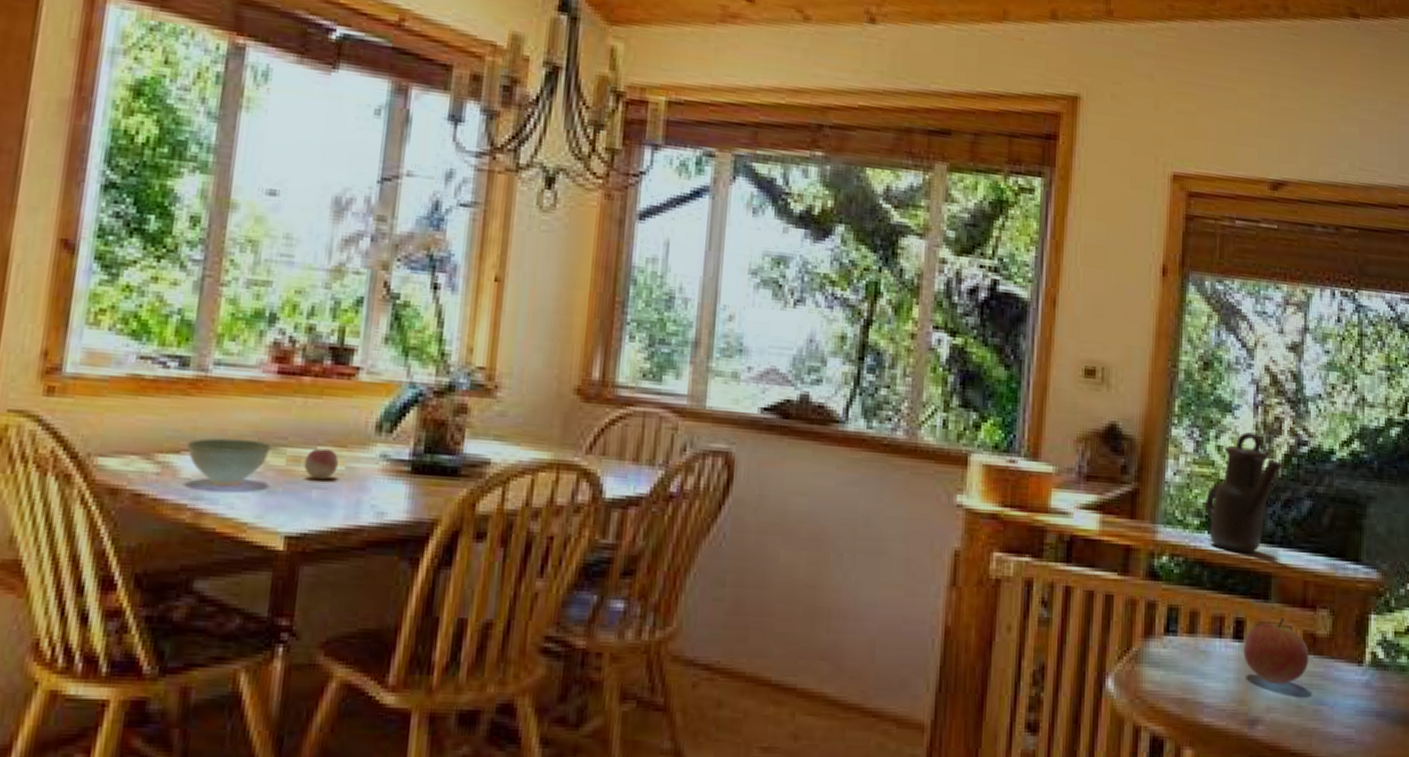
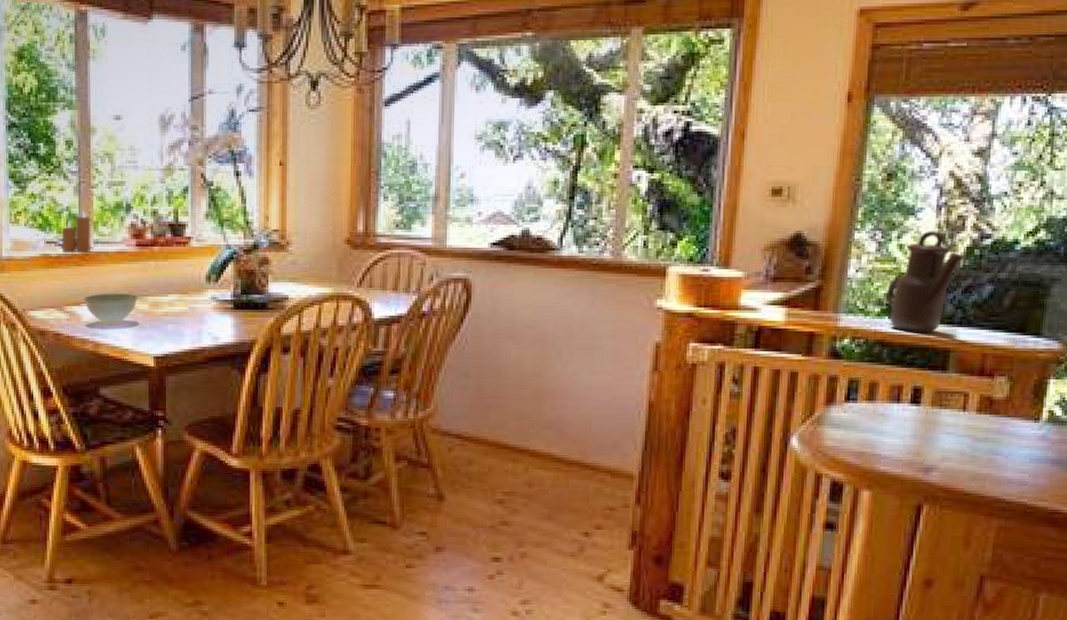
candle: none [162,317,214,379] -> present [61,211,91,254]
fruit: present [304,448,339,479] -> none [161,296,183,317]
fruit: present [1243,616,1309,685] -> none [920,384,985,440]

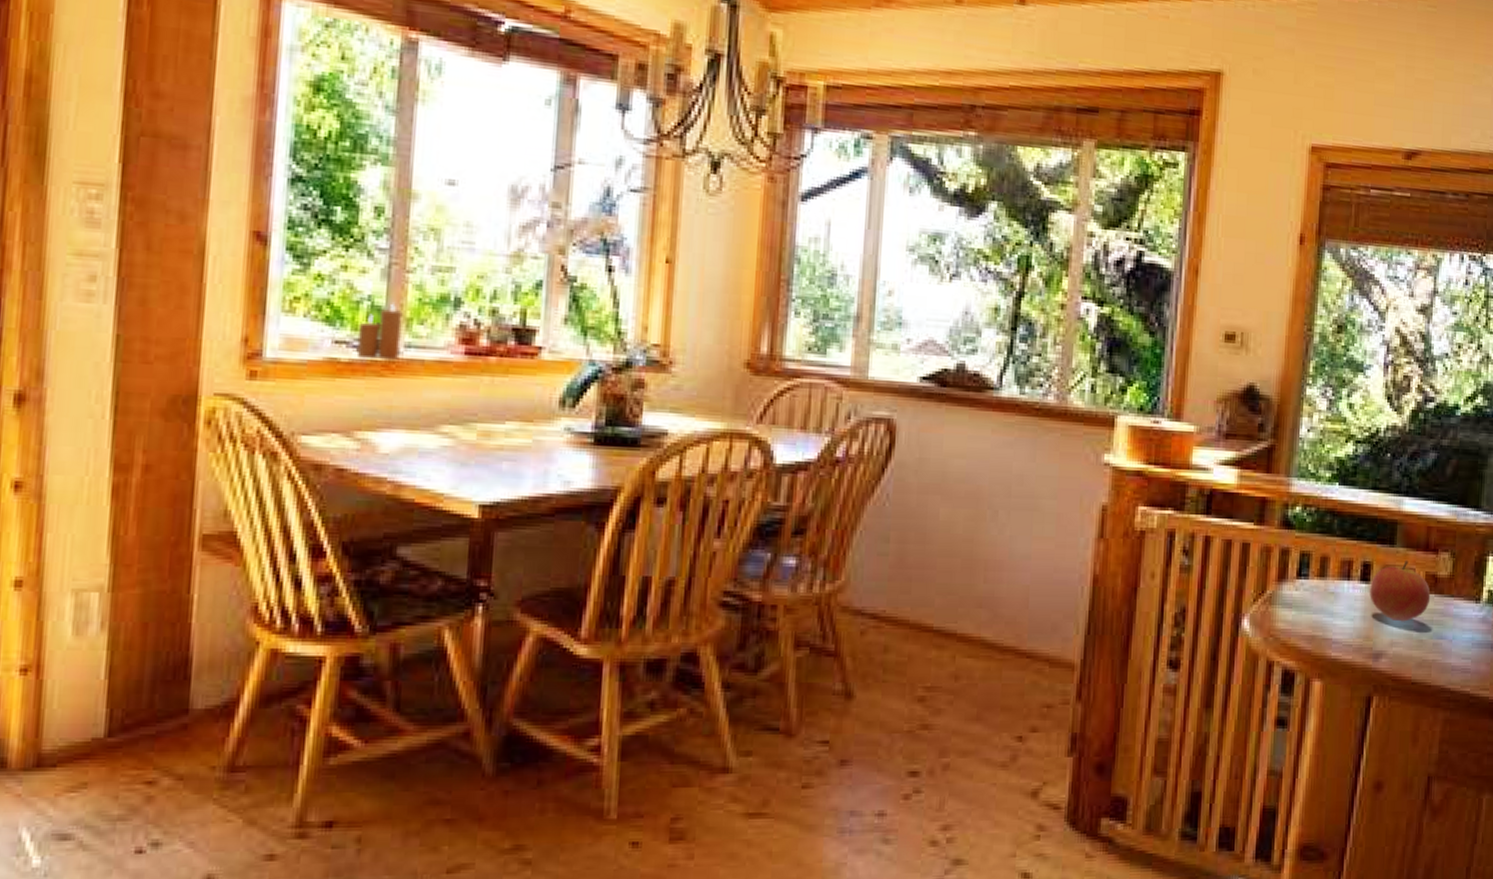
bowl: present [84,293,139,325] -> none [384,415,463,460]
teapot: present [886,231,966,333] -> none [1337,390,1411,503]
fruit: none [920,384,985,440] -> present [1370,559,1431,622]

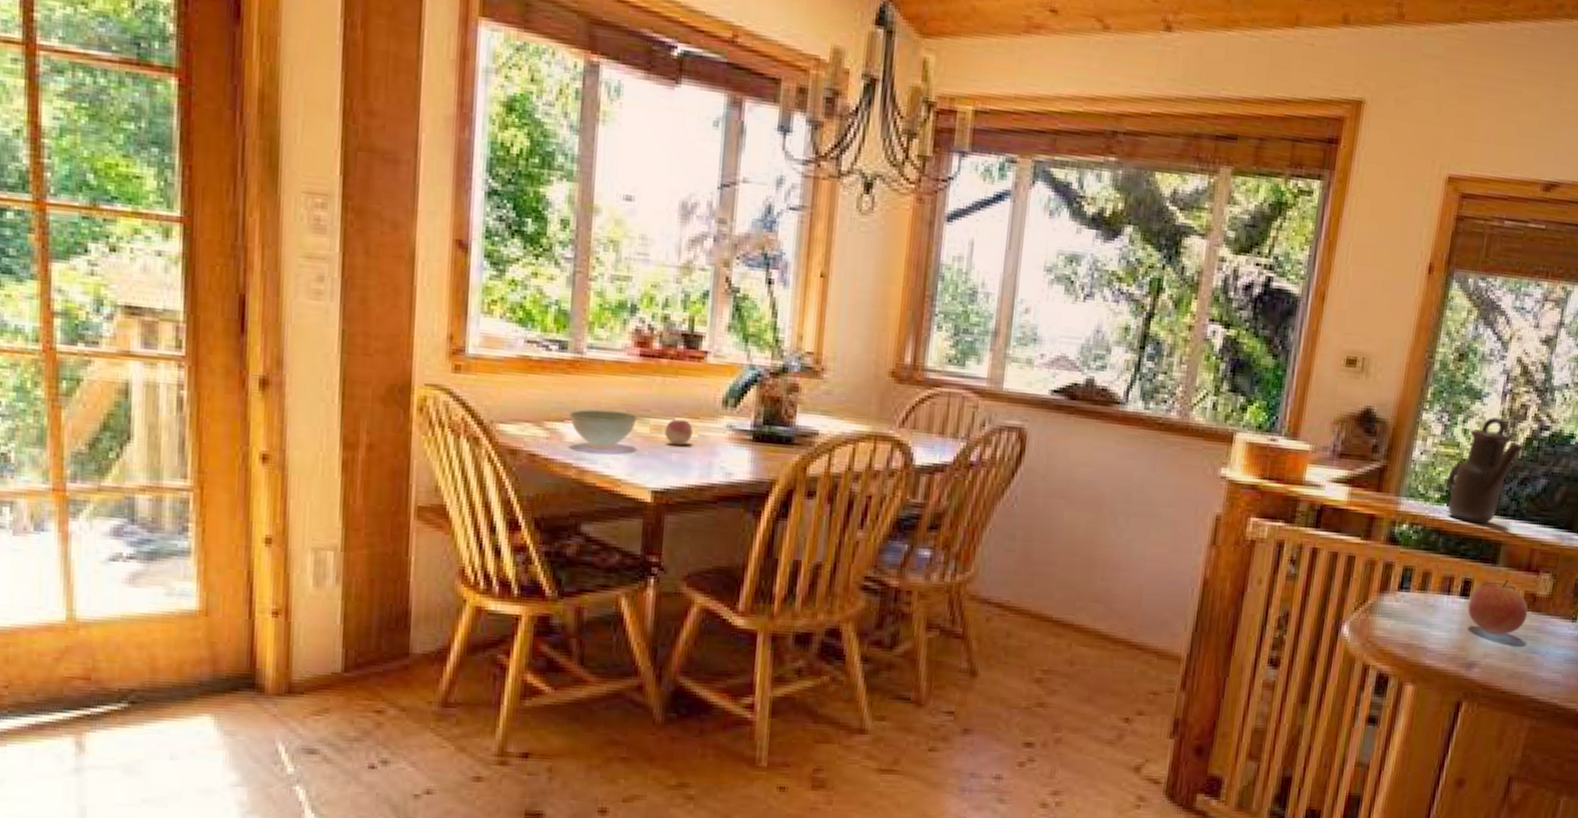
candle: present [356,303,403,361] -> none [545,308,586,360]
bowl: none [384,415,463,460] -> present [569,409,638,450]
fruit: none [494,423,526,452] -> present [665,419,693,445]
teapot: none [1337,390,1411,503] -> present [1447,417,1525,524]

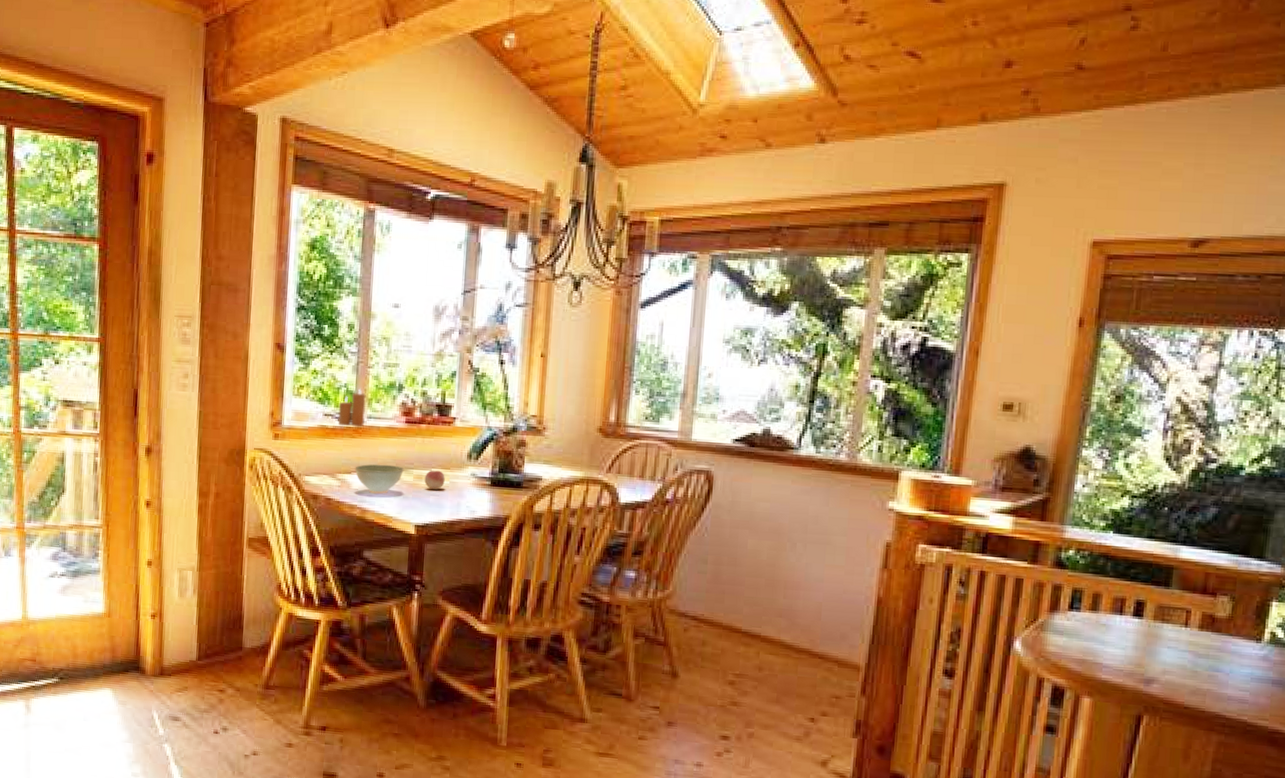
candle: none [545,308,586,360] -> present [337,388,366,427]
teapot: present [1447,417,1525,524] -> none [1112,452,1191,550]
fruit: present [1468,578,1528,636] -> none [1142,600,1207,654]

